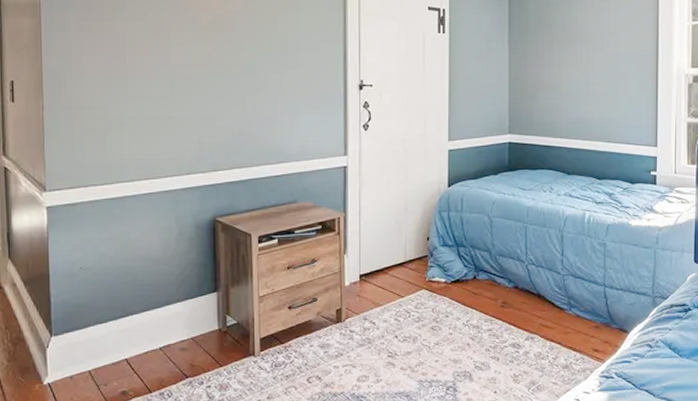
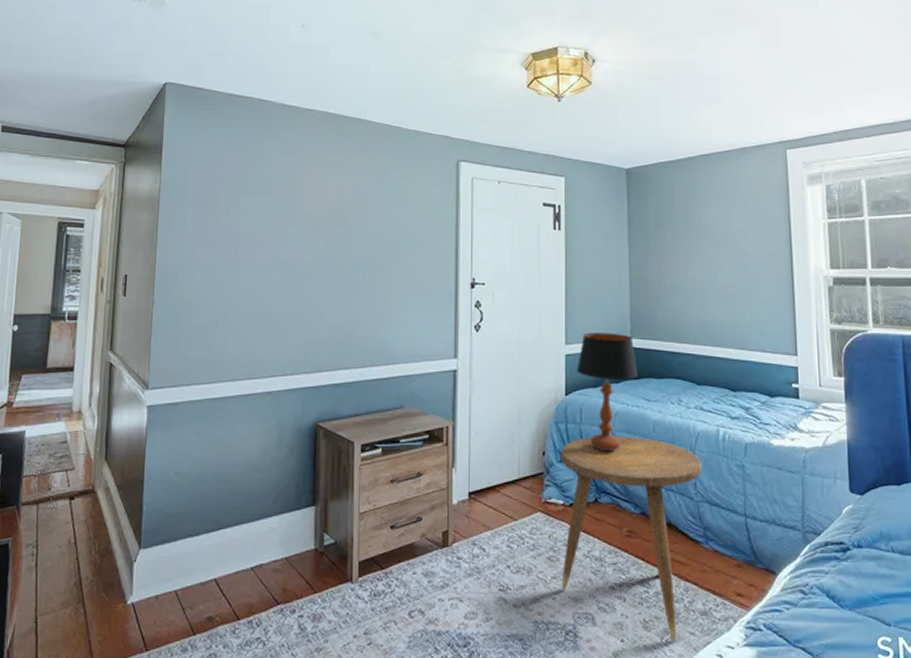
side table: none [443,221,569,391] -> present [561,436,703,642]
table lamp: none [458,129,515,235] -> present [576,332,639,451]

